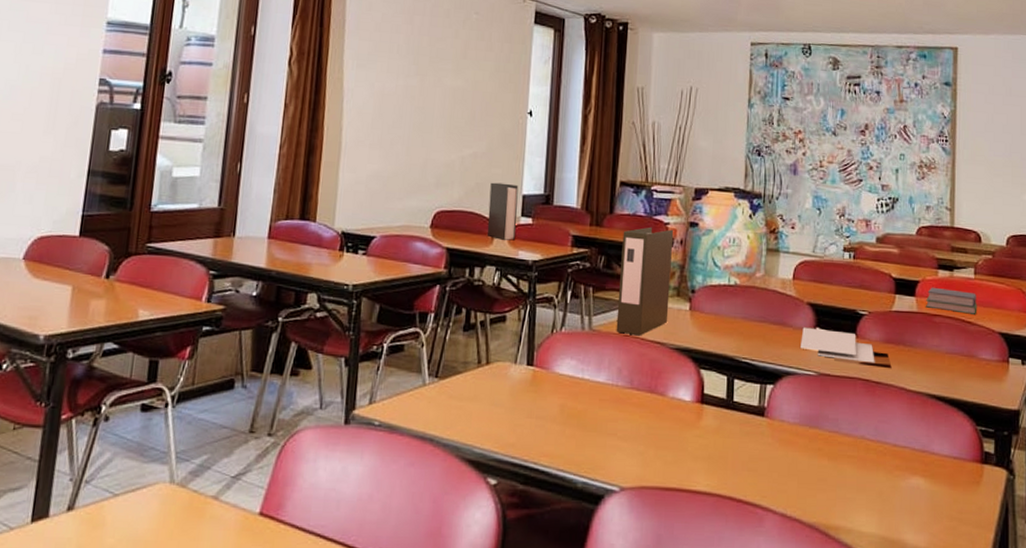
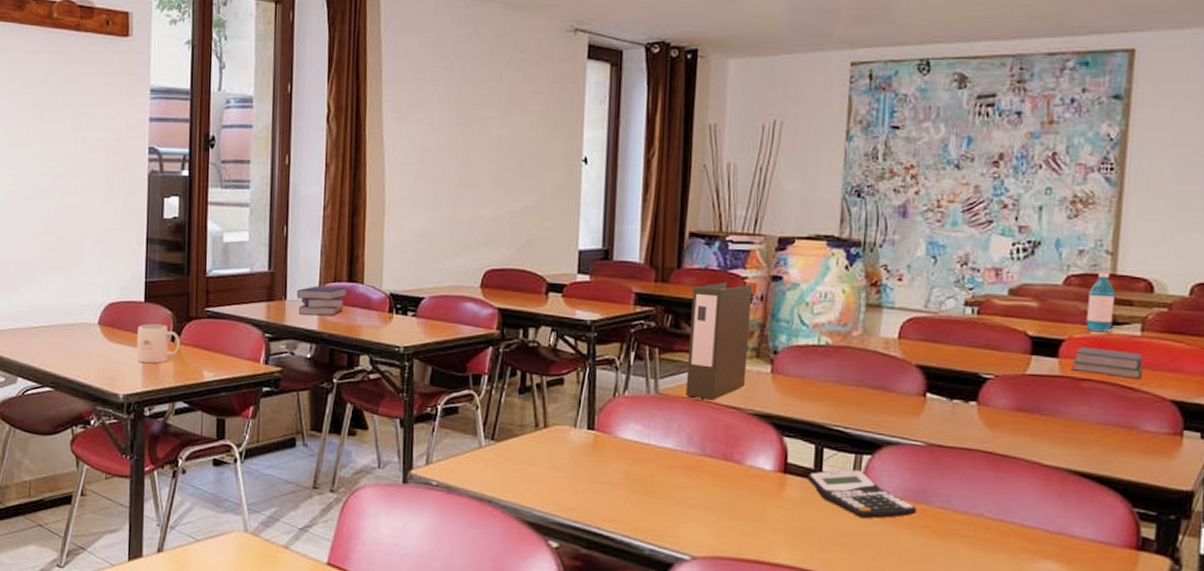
mug: none [65,259,116,302] -> present [137,323,181,364]
book: none [246,223,298,254] -> present [296,286,347,316]
binder: present [487,182,519,241] -> none [541,237,574,300]
calculator: none [720,399,811,444] -> present [807,469,917,519]
papers: present [800,327,892,369] -> none [906,392,1023,441]
water bottle: none [934,224,954,275] -> present [1085,271,1115,333]

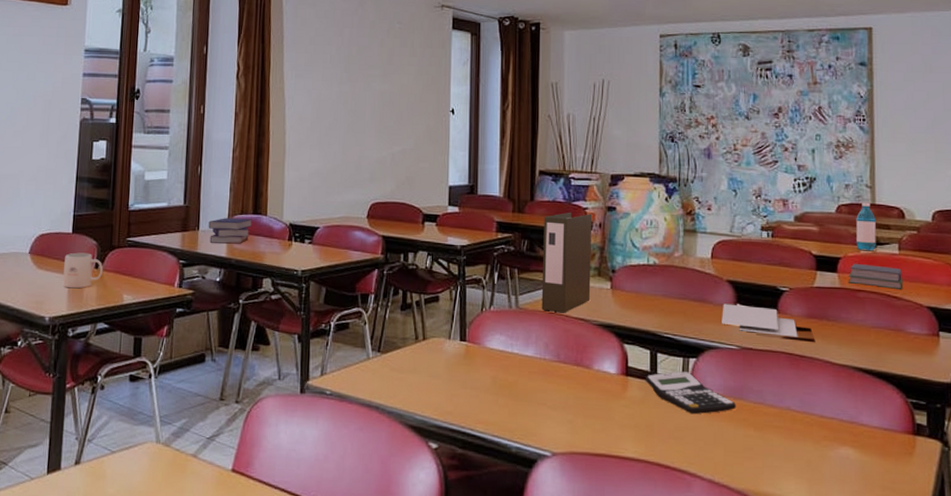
papers: none [906,392,1023,441] -> present [722,303,816,343]

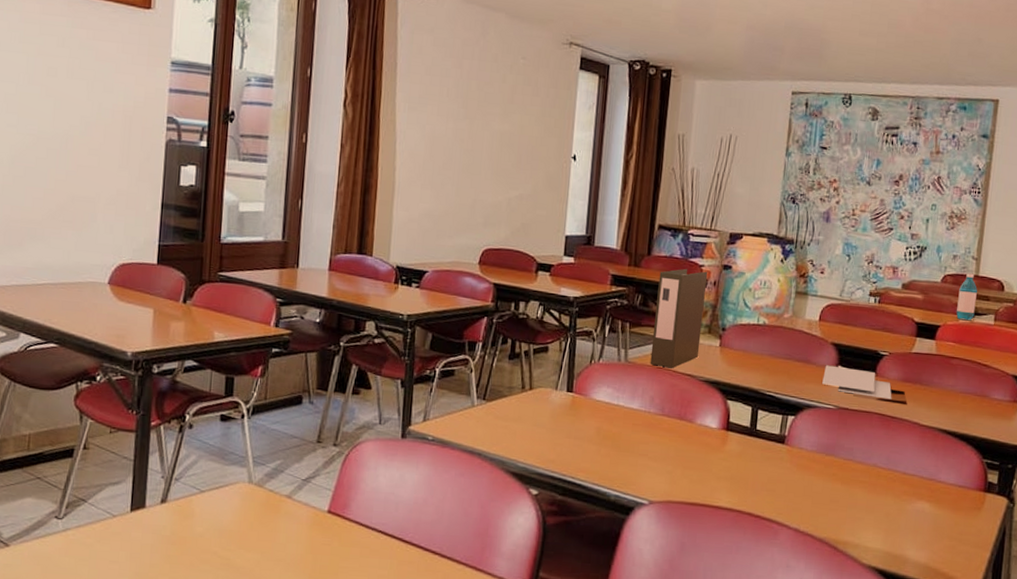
mug: present [63,252,104,289] -> none [147,285,193,324]
book: present [208,218,252,244] -> none [308,256,356,285]
calculator: present [645,371,736,414] -> none [744,428,827,469]
book: present [848,263,903,289] -> none [944,331,995,358]

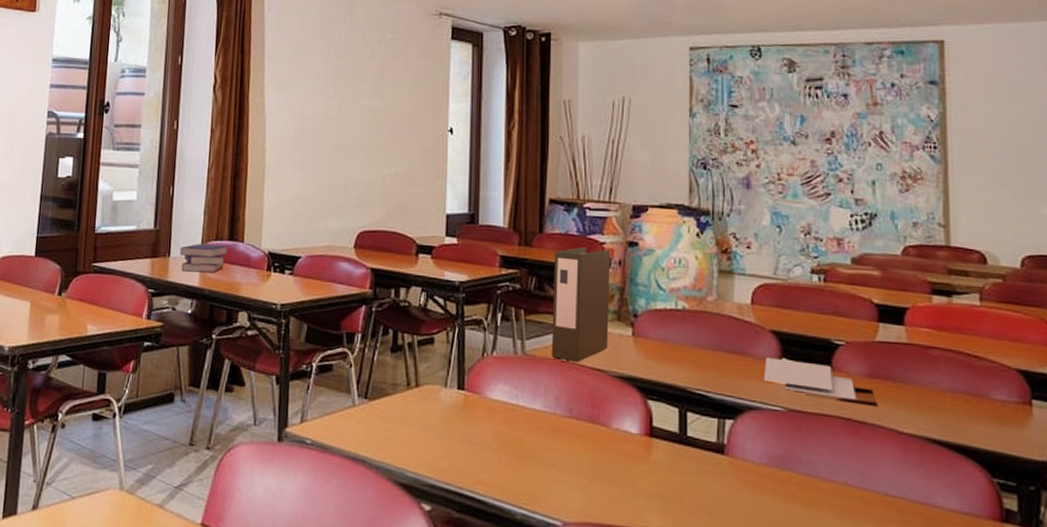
book: none [308,256,356,285] -> present [180,244,228,273]
water bottle: present [955,273,977,321] -> none [926,243,952,302]

